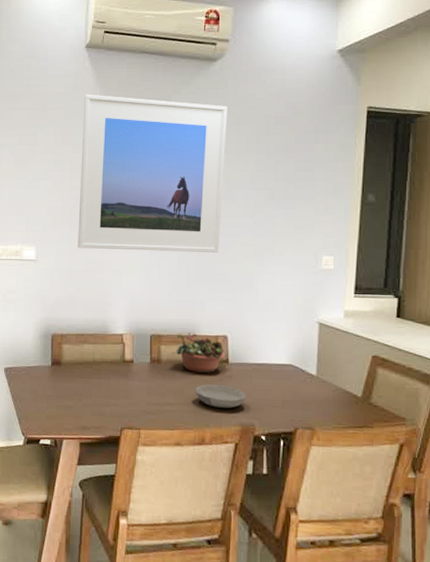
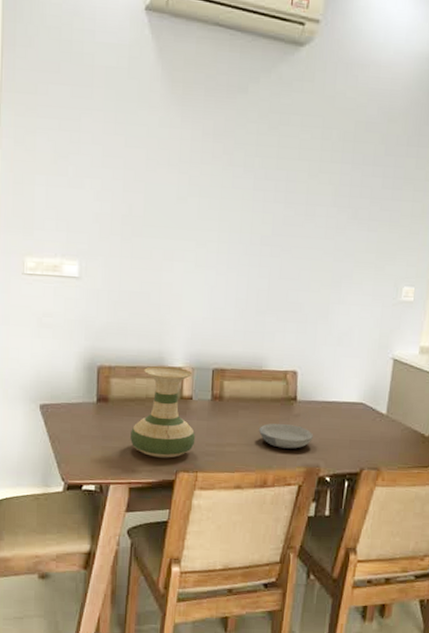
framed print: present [78,94,227,252] -> none [130,72,313,278]
vase: none [80,333,137,416] -> present [130,365,196,458]
succulent planter: present [171,332,225,373] -> none [235,366,294,411]

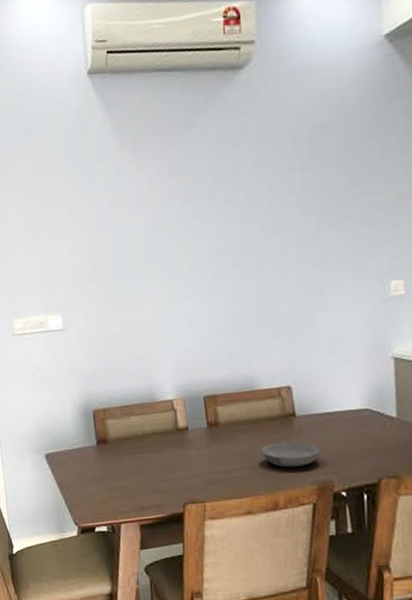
vase: present [130,365,196,458] -> none [133,399,198,492]

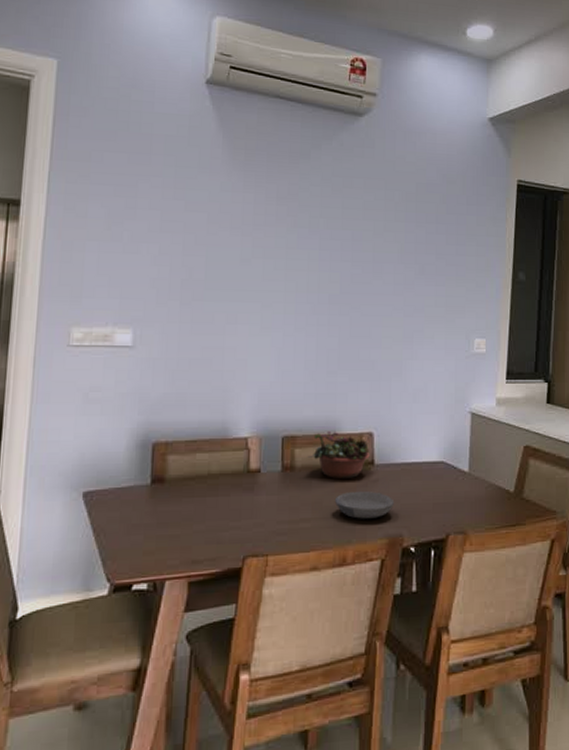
succulent planter: none [229,387,291,431] -> present [307,430,370,478]

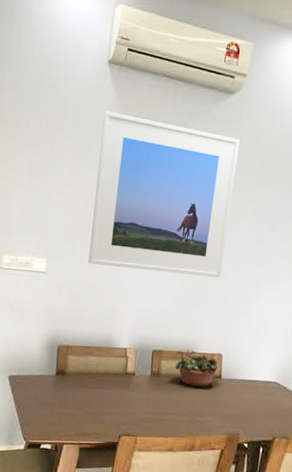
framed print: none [190,140,374,335] -> present [88,111,240,277]
bowl: present [334,492,395,519] -> none [189,397,235,419]

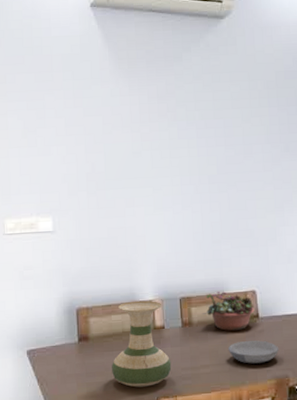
vase: none [82,346,137,424] -> present [112,300,172,388]
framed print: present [88,111,240,277] -> none [93,54,241,215]
bowl: none [189,397,235,419] -> present [228,340,279,364]

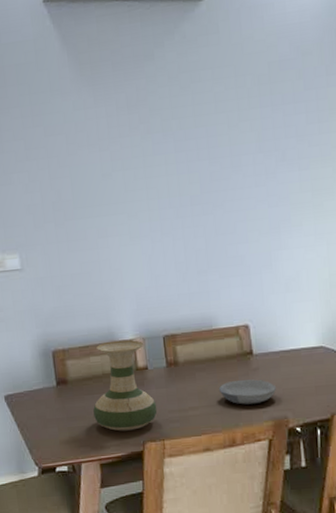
succulent planter: present [202,291,255,331] -> none [188,326,248,370]

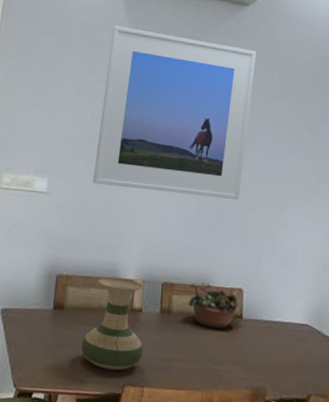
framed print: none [50,54,230,249] -> present [93,25,256,200]
succulent planter: none [188,326,248,370] -> present [183,282,240,329]
bowl: present [218,379,277,405] -> none [204,340,260,369]

